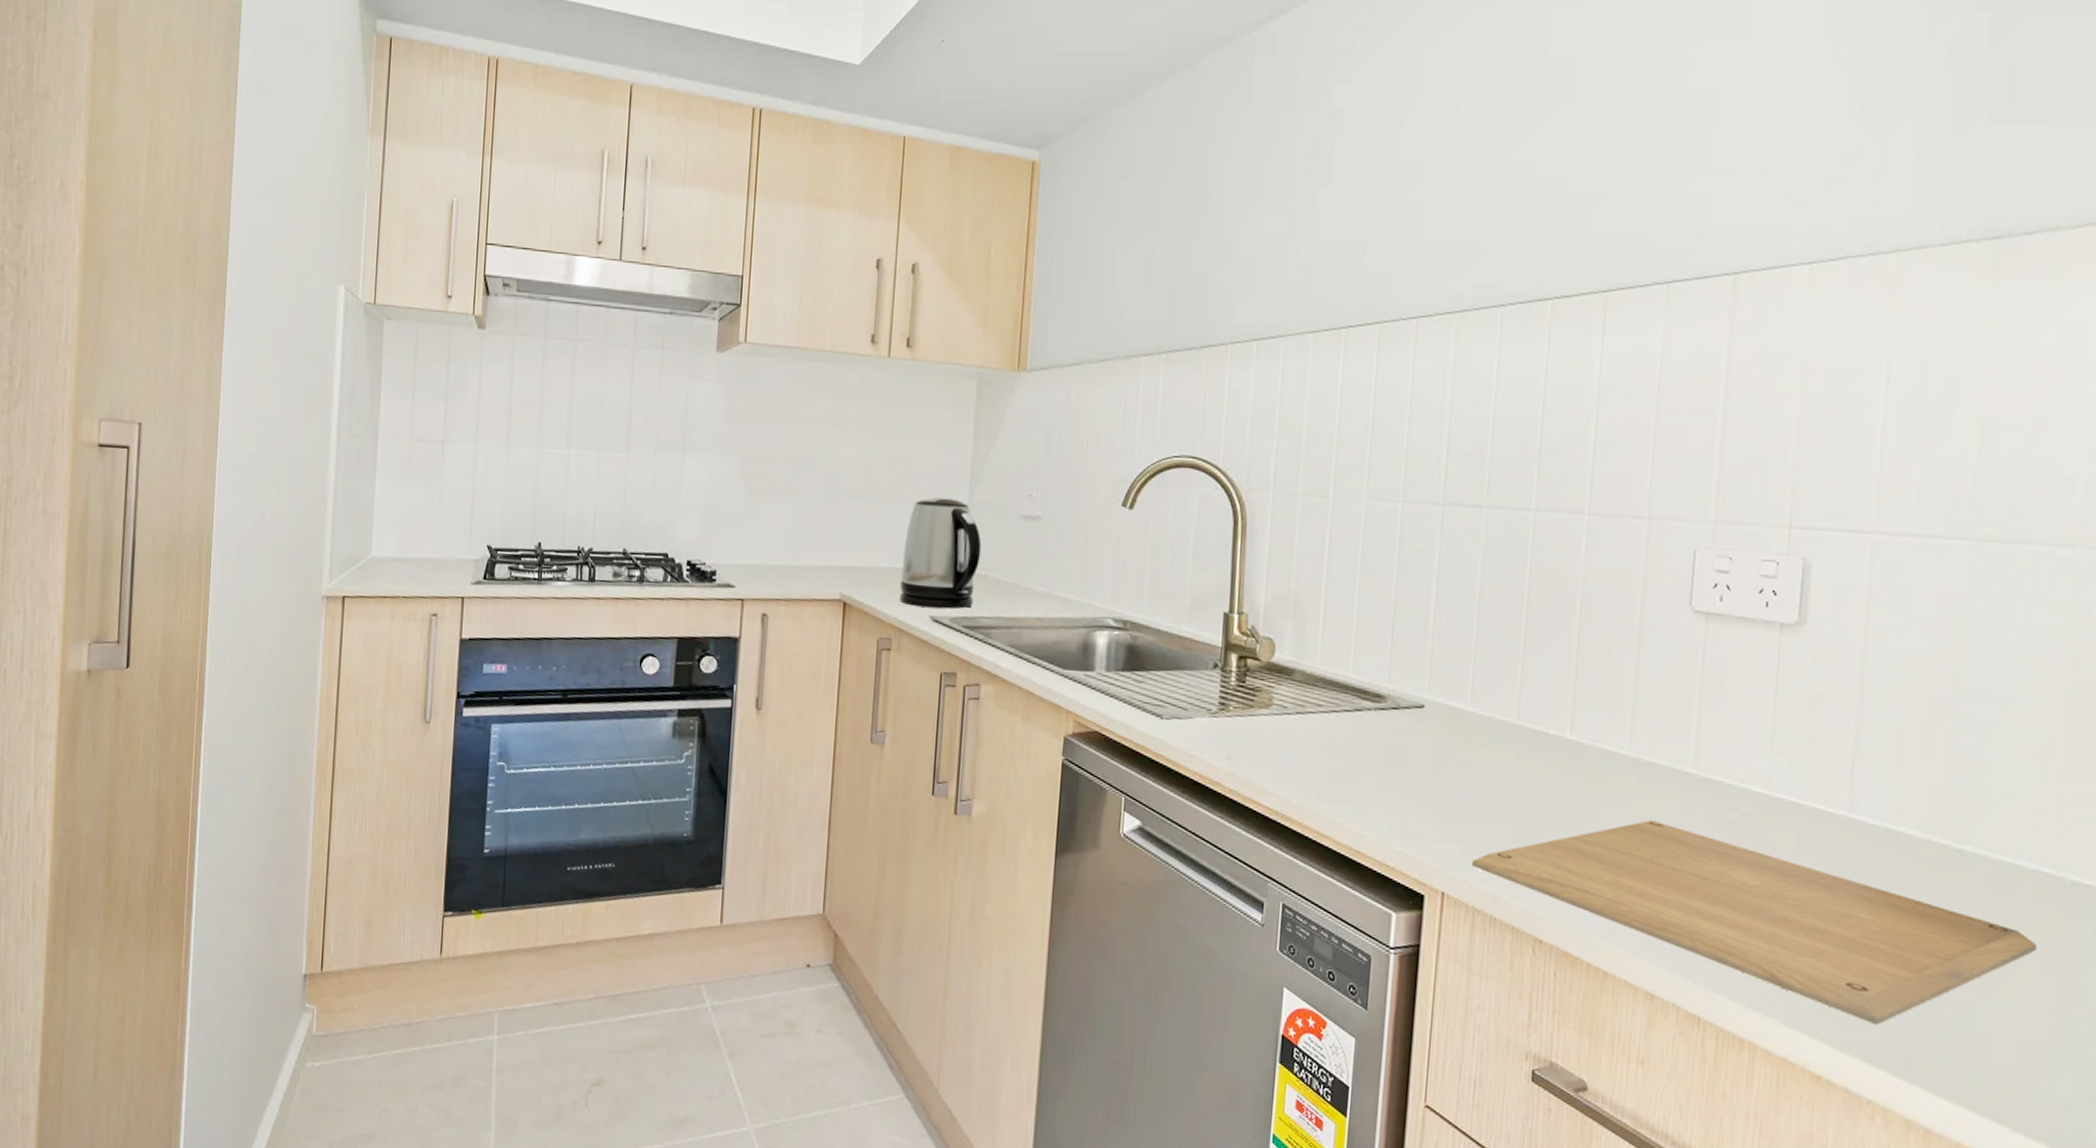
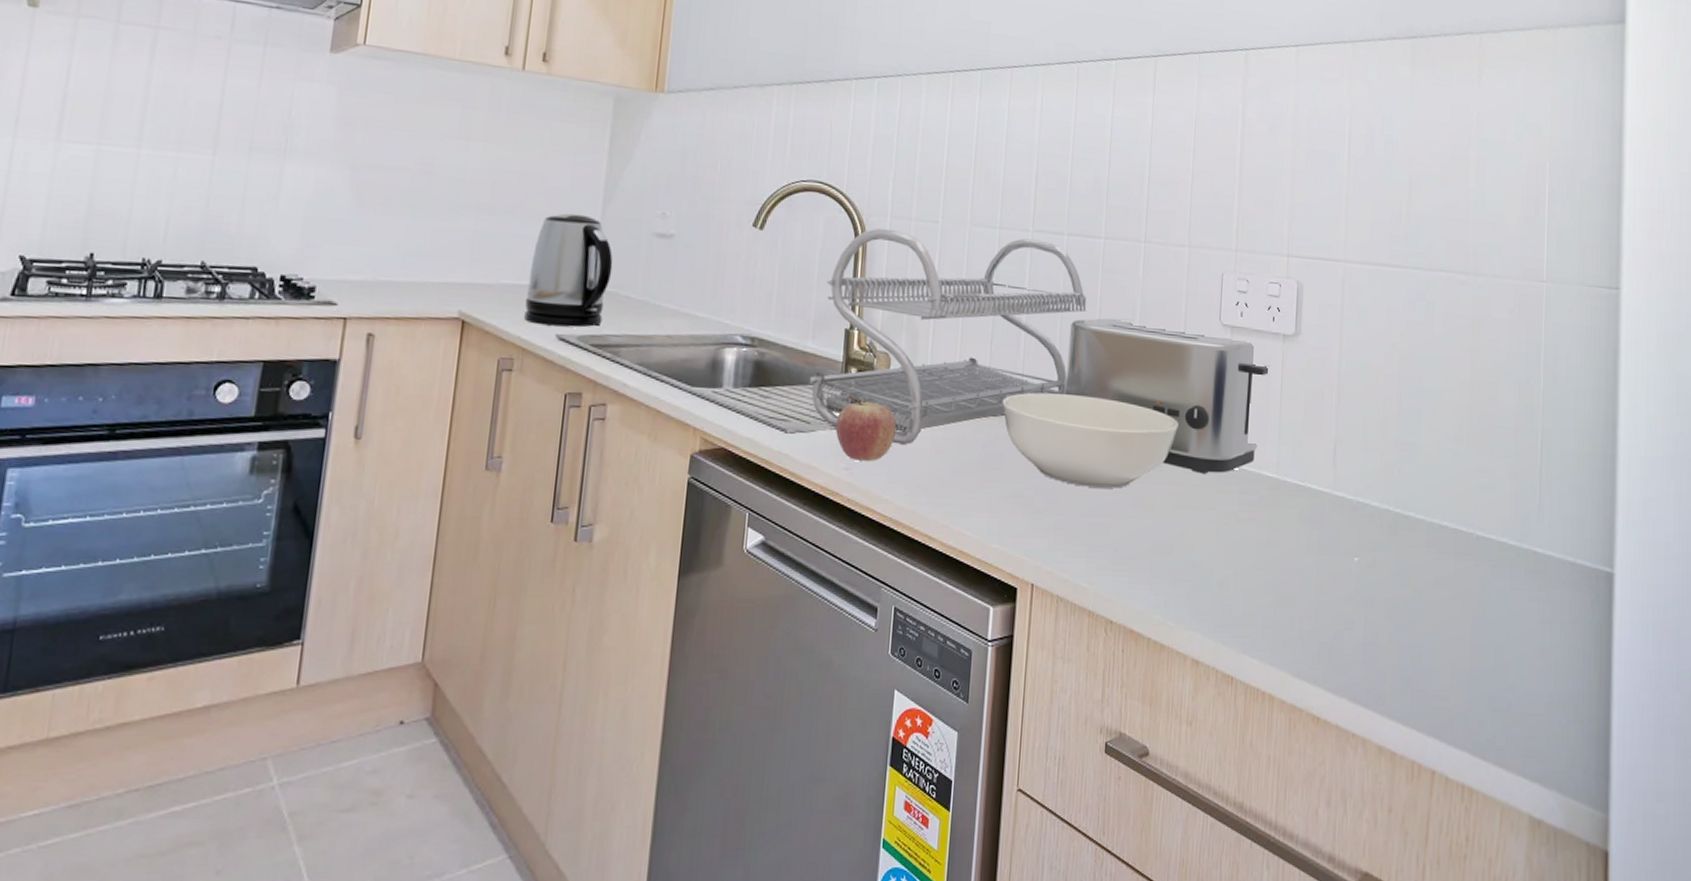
dish rack: none [1185,504,1512,736] -> present [809,228,1087,445]
fruit: none [1214,682,1283,753] -> present [835,396,897,462]
bowl: none [1406,684,1633,795] -> present [1002,392,1180,488]
chopping board: present [1471,819,2037,1025] -> none [1055,505,1458,668]
toaster: none [1483,602,1760,785] -> present [1065,318,1269,474]

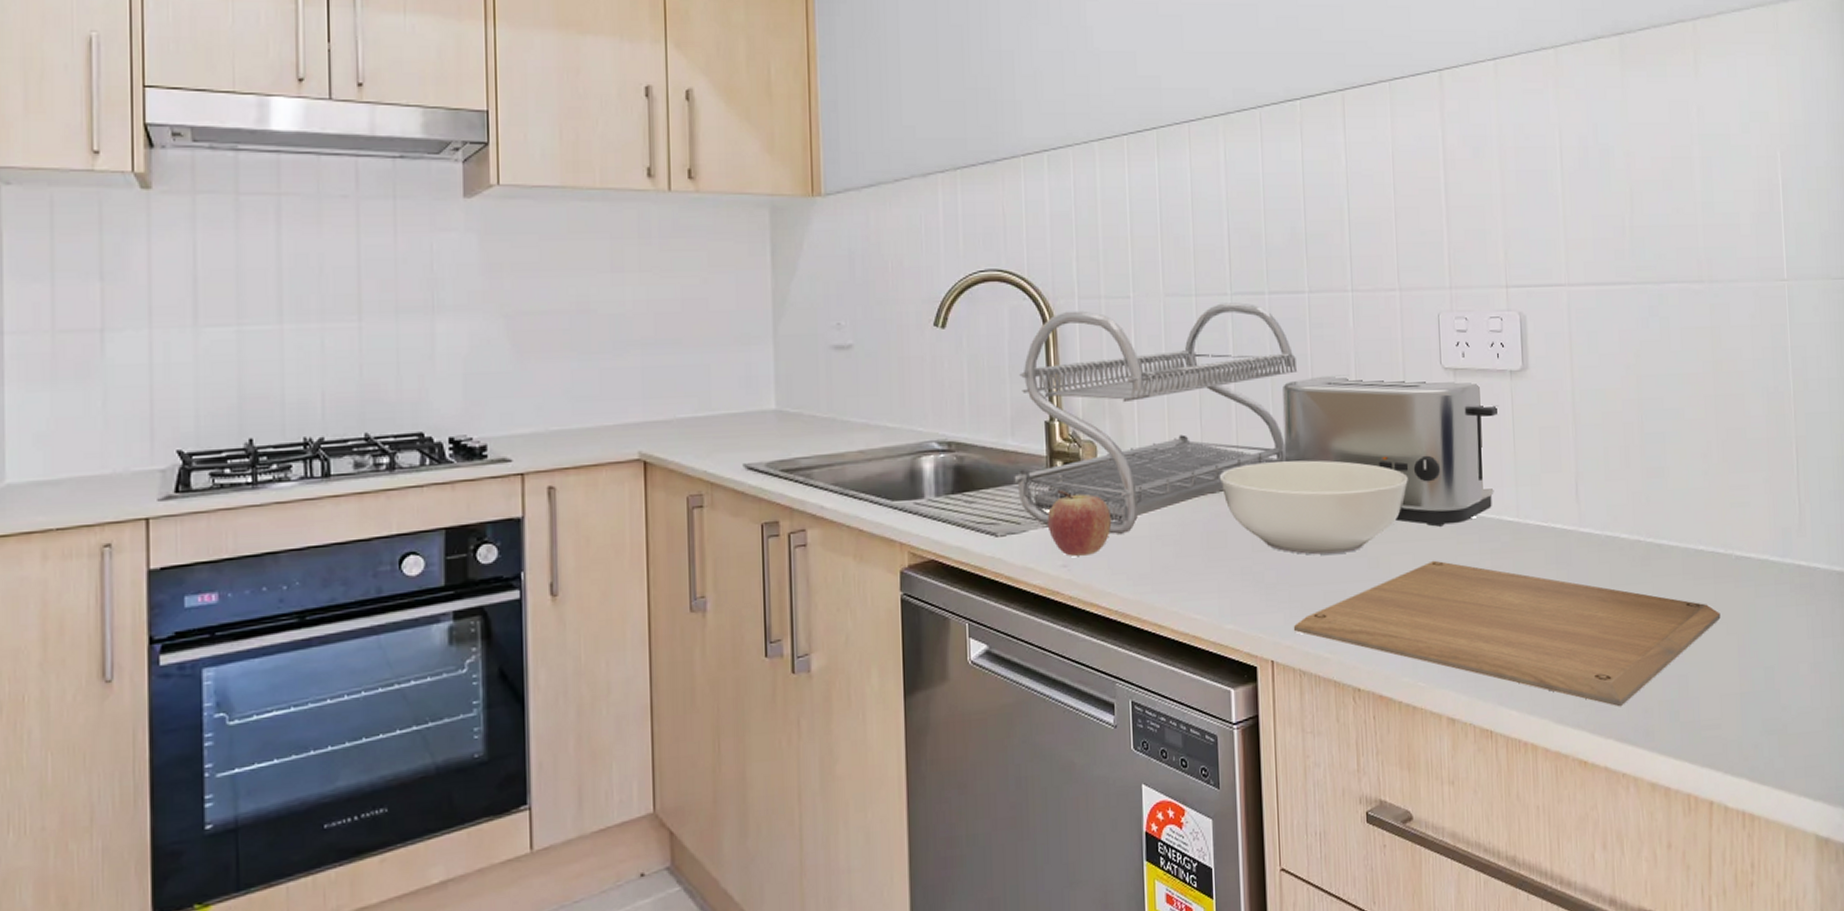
kettle: present [524,213,613,328] -> none [706,336,793,457]
chopping board: none [1055,505,1458,668] -> present [1293,560,1721,707]

